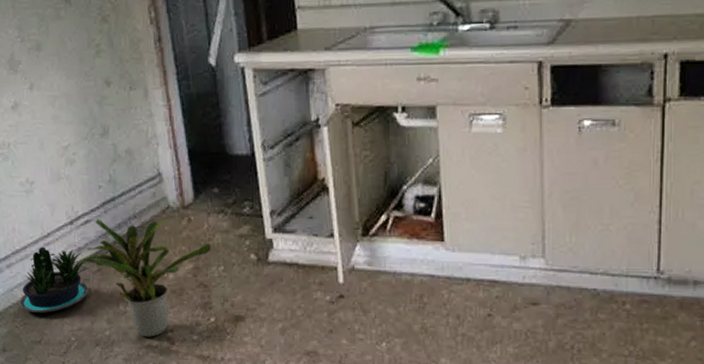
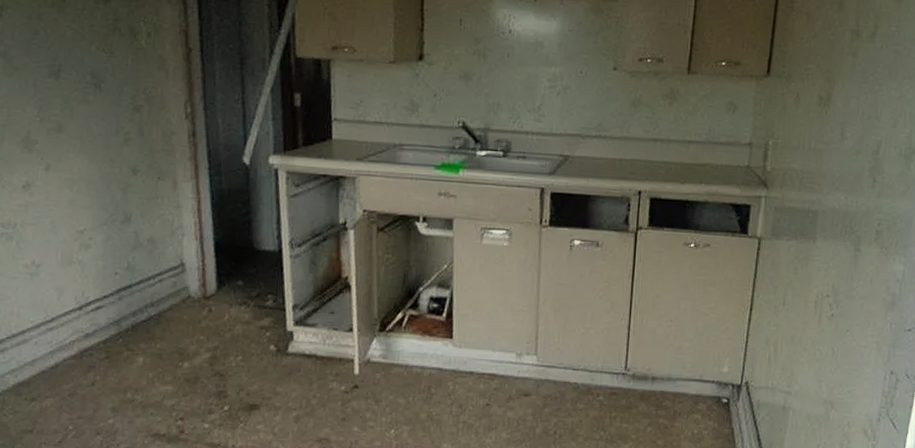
potted plant: present [19,247,91,313] -> none [11,332,98,401]
potted plant: present [78,217,212,338] -> none [84,305,232,426]

